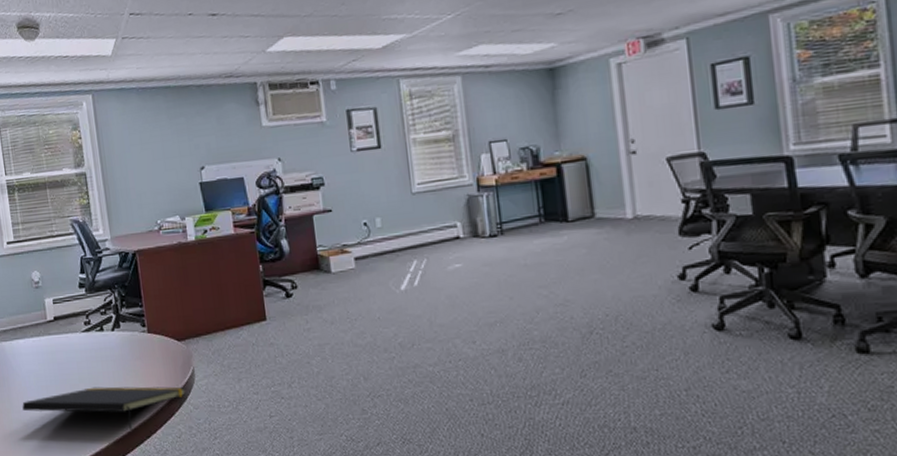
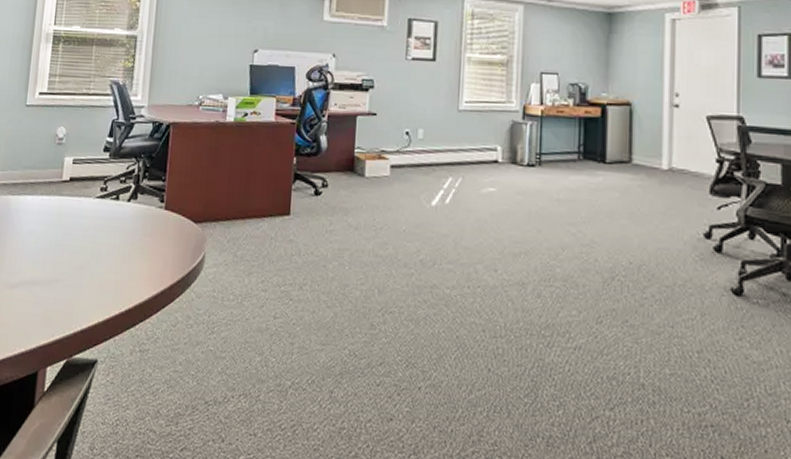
notepad: present [22,386,186,430] -> none [13,258,193,310]

